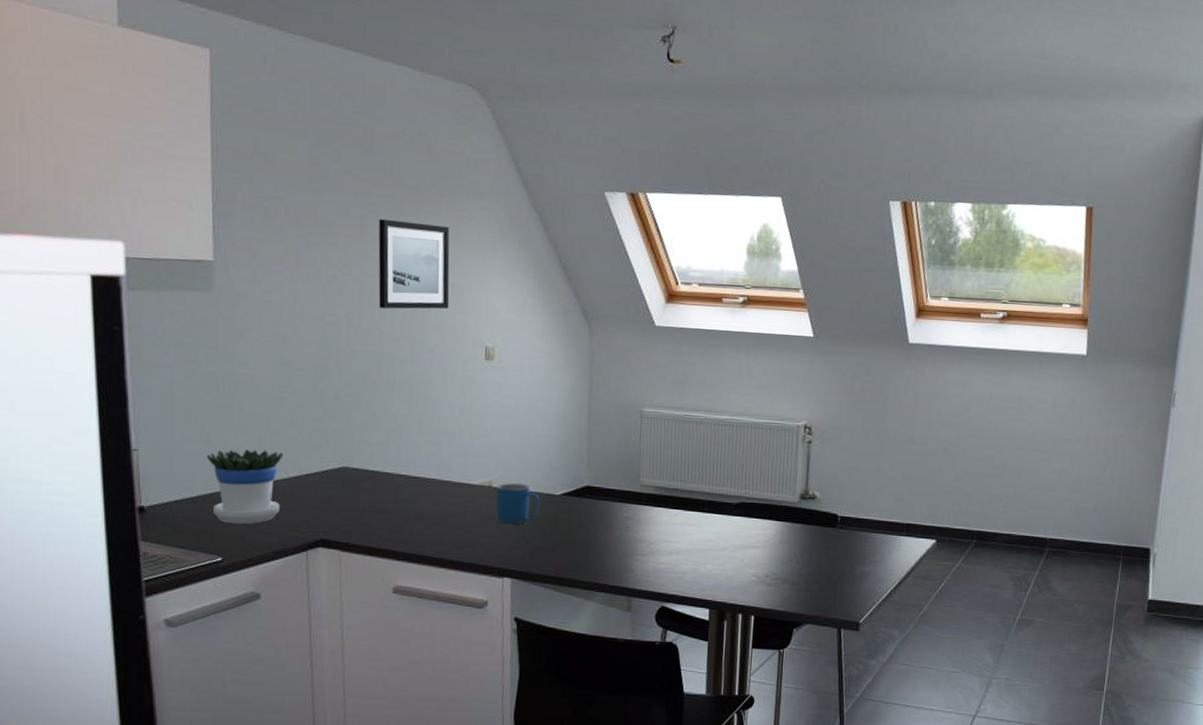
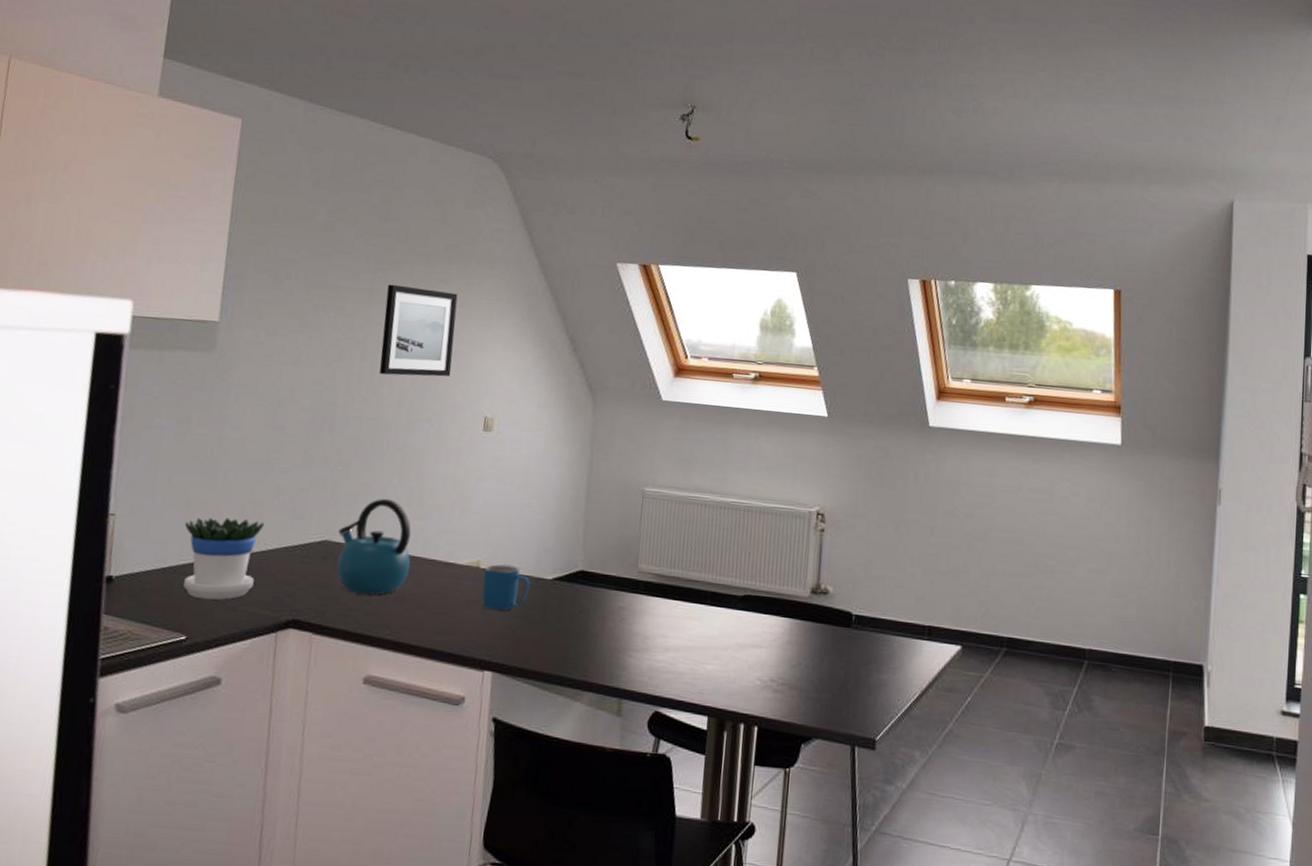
kettle: none [355,426,427,514] -> present [337,498,411,595]

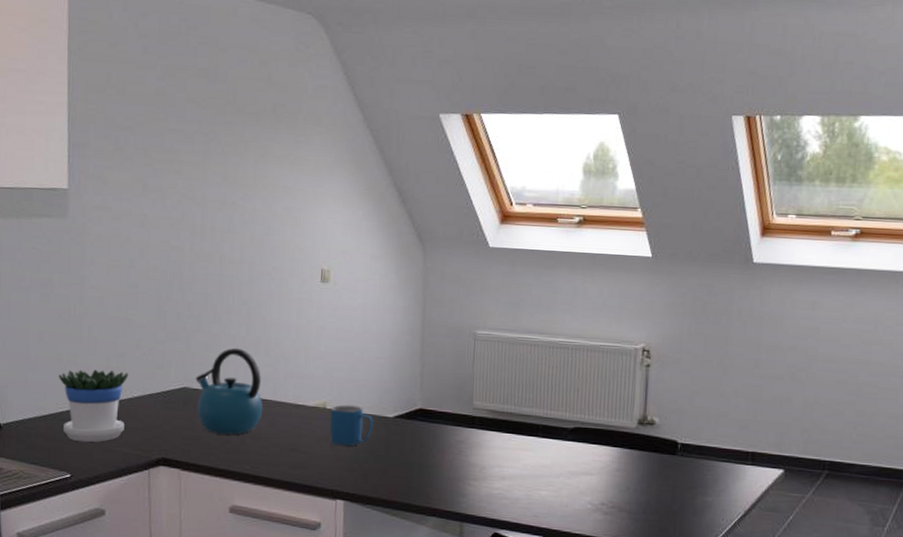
wall art: present [379,284,458,377] -> none [220,145,288,233]

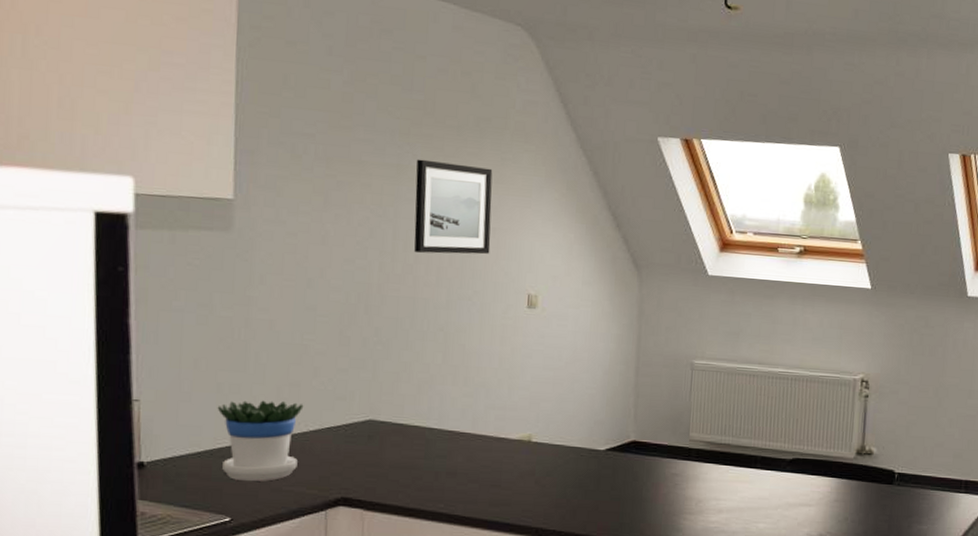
kettle: present [195,348,263,435] -> none [382,377,461,471]
wall art: none [220,145,288,233] -> present [414,159,493,255]
mug: present [330,404,374,446] -> none [535,436,583,481]

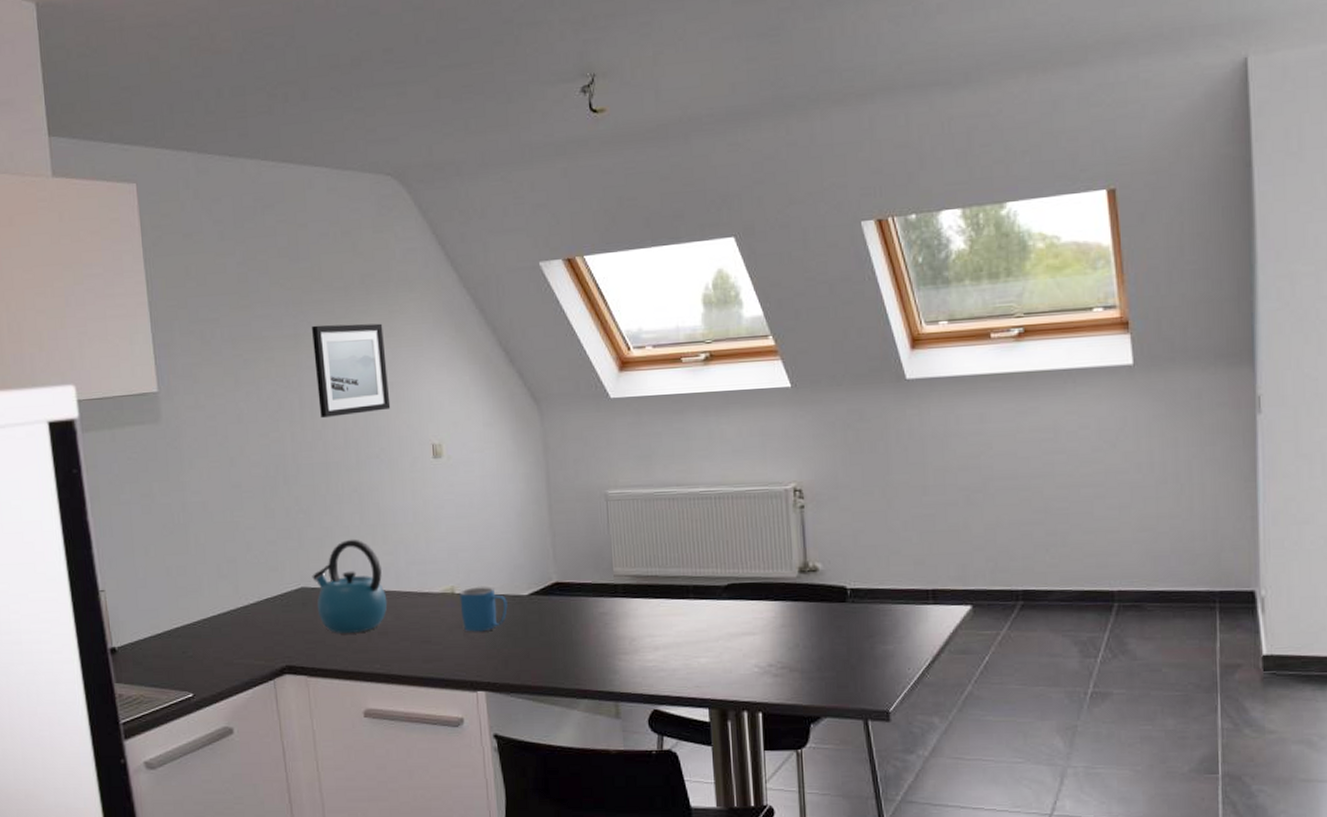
flowerpot: present [217,400,304,481] -> none [169,578,244,657]
kettle: none [382,377,461,471] -> present [312,539,388,633]
mug: none [535,436,583,481] -> present [459,586,508,632]

